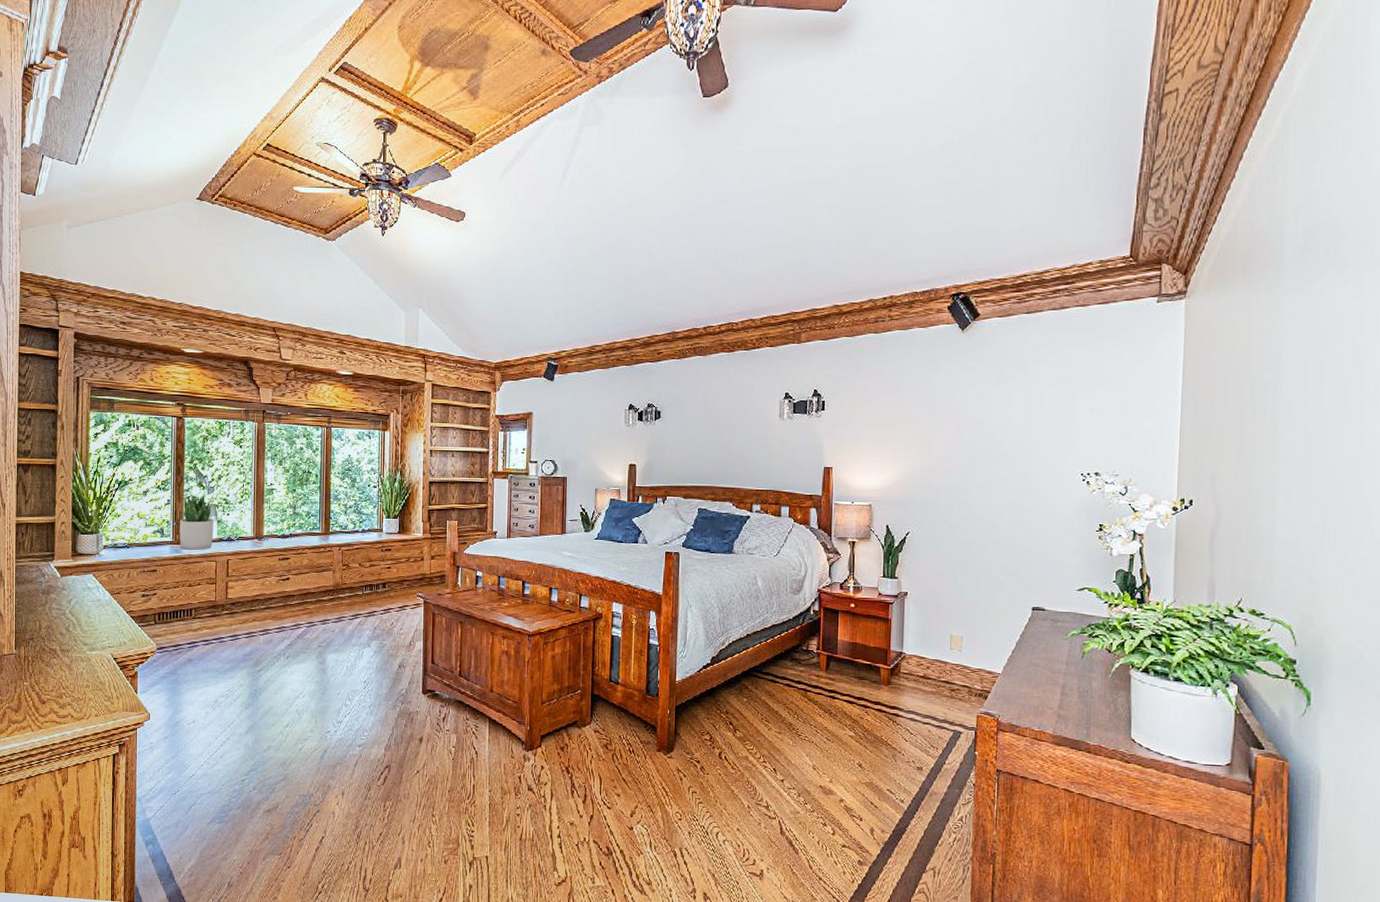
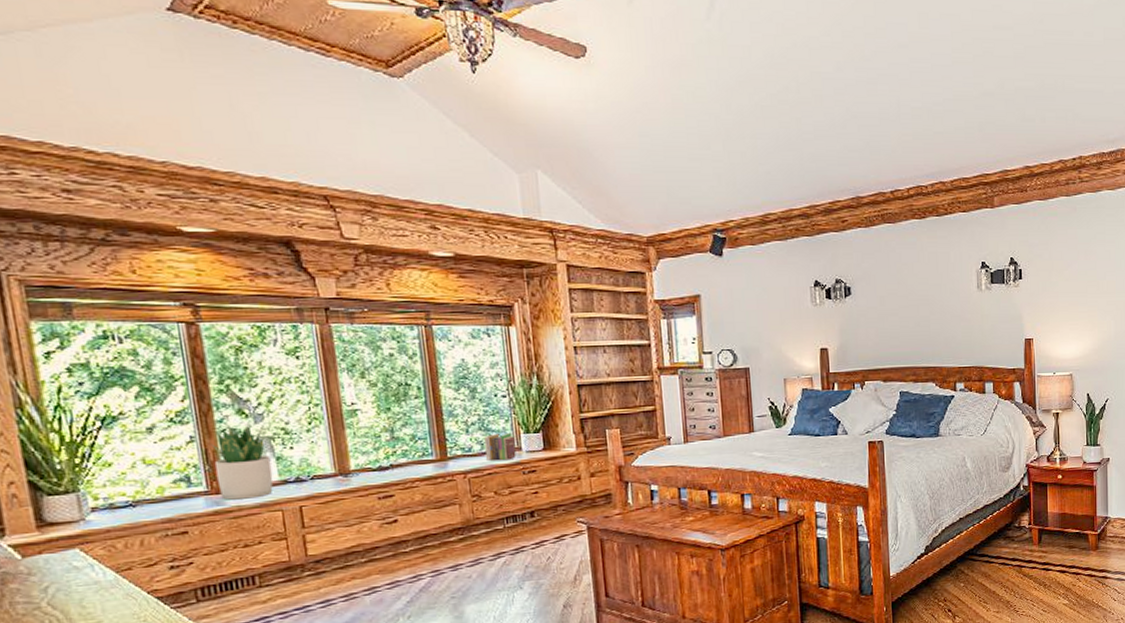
books: none [357,516,379,539] -> present [484,432,517,461]

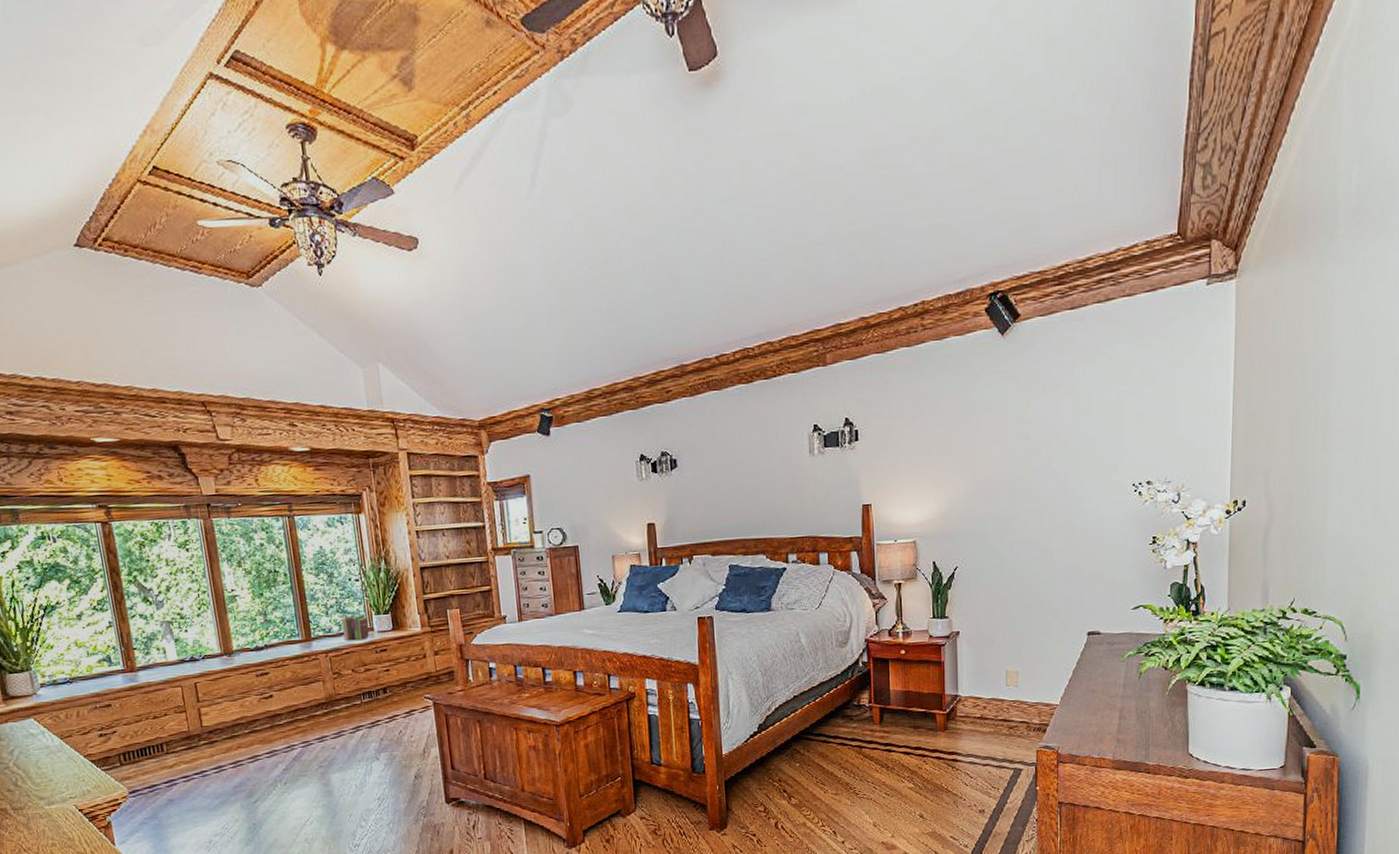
planter: present [211,422,273,500] -> none [125,608,174,677]

